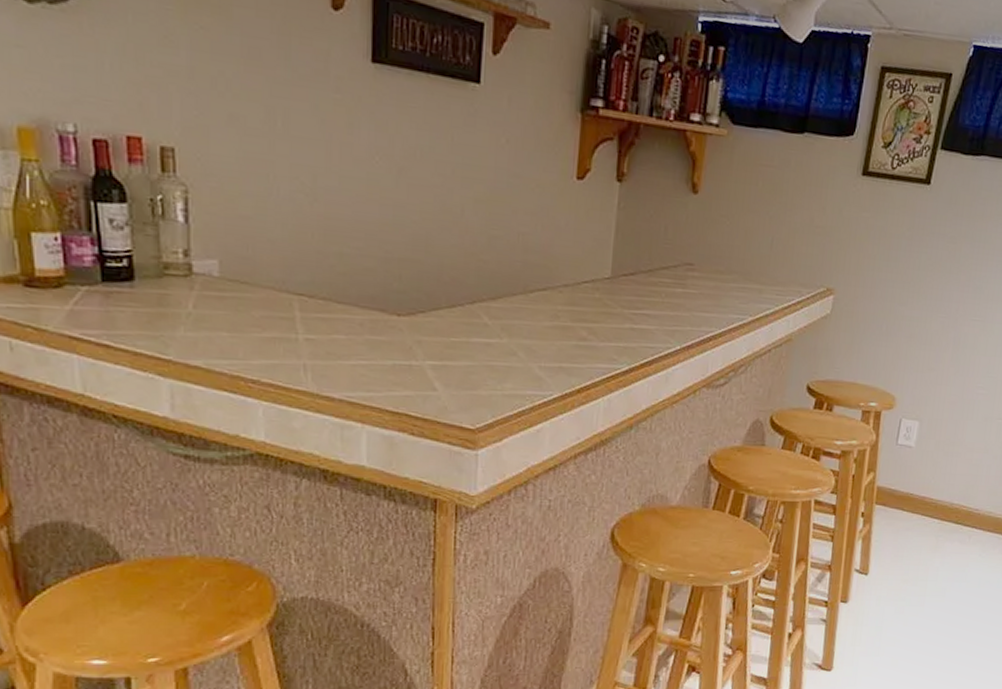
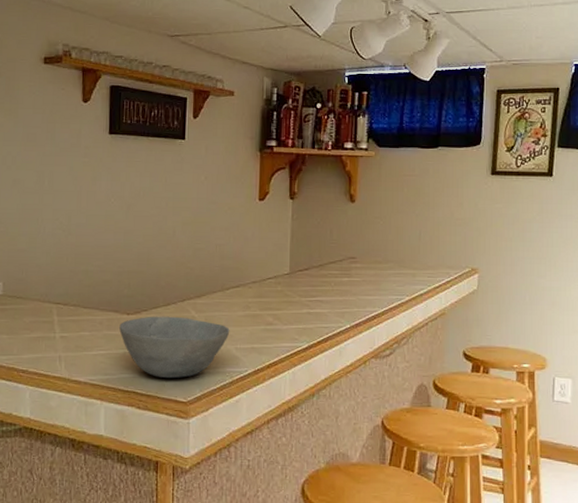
bowl: none [387,319,533,400] -> present [119,316,230,379]

